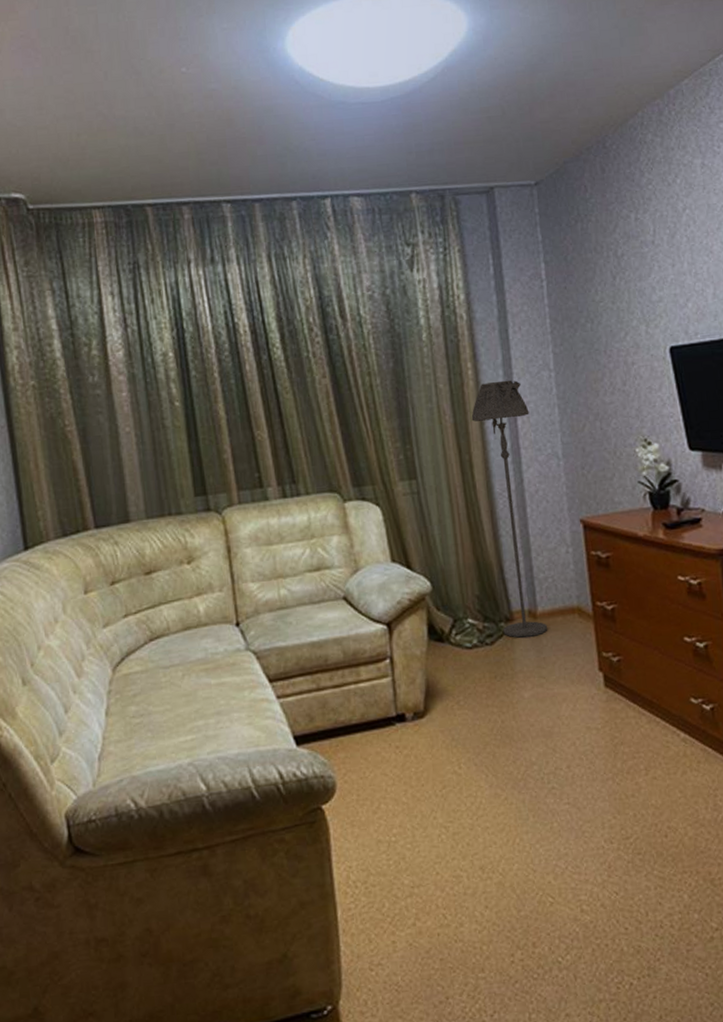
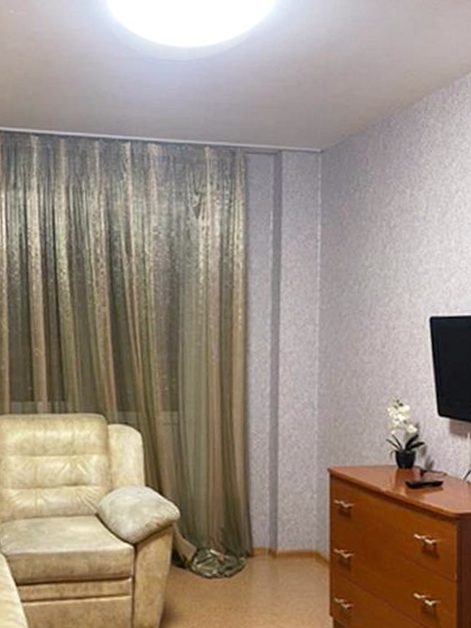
floor lamp: present [471,380,548,638] -> none [236,329,291,574]

